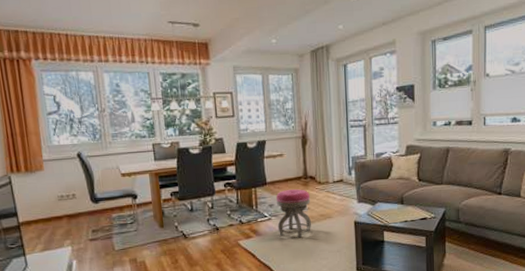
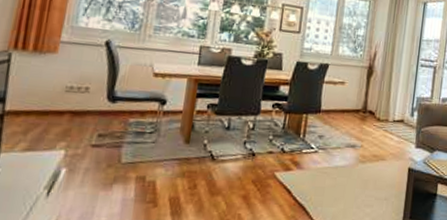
stool: present [276,189,312,238] -> none [323,121,366,178]

